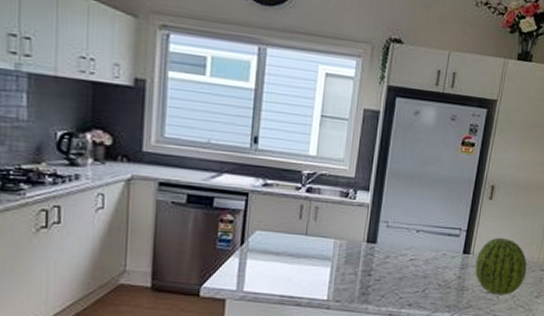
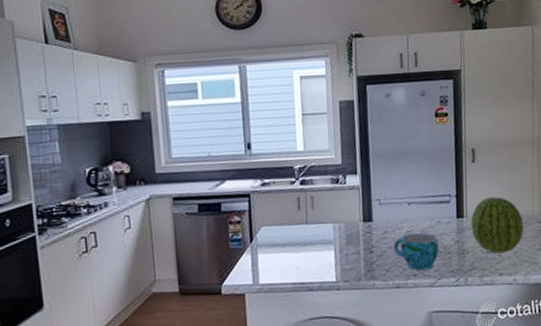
cup: none [393,261,440,302] -> present [393,232,439,271]

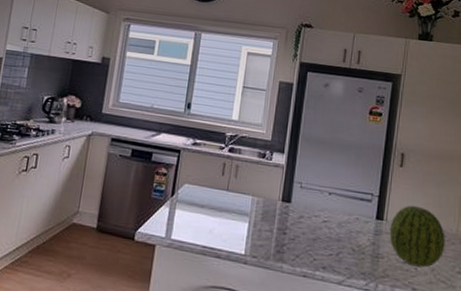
cup: present [393,232,439,271] -> none [307,223,354,266]

